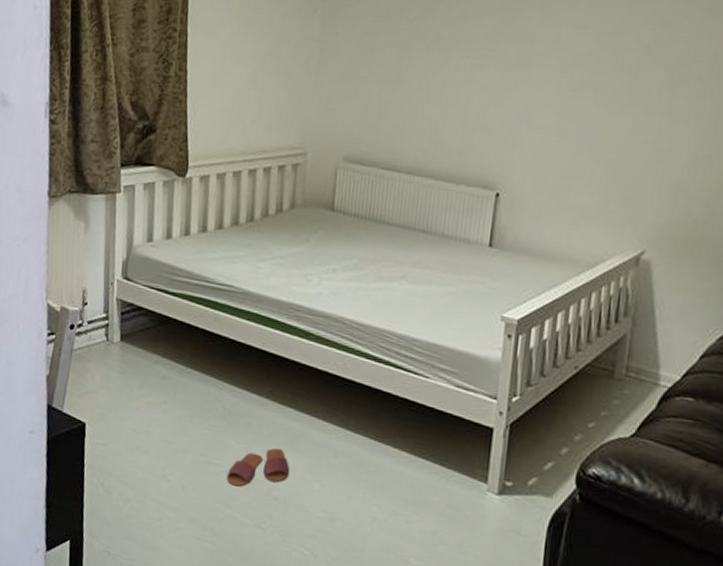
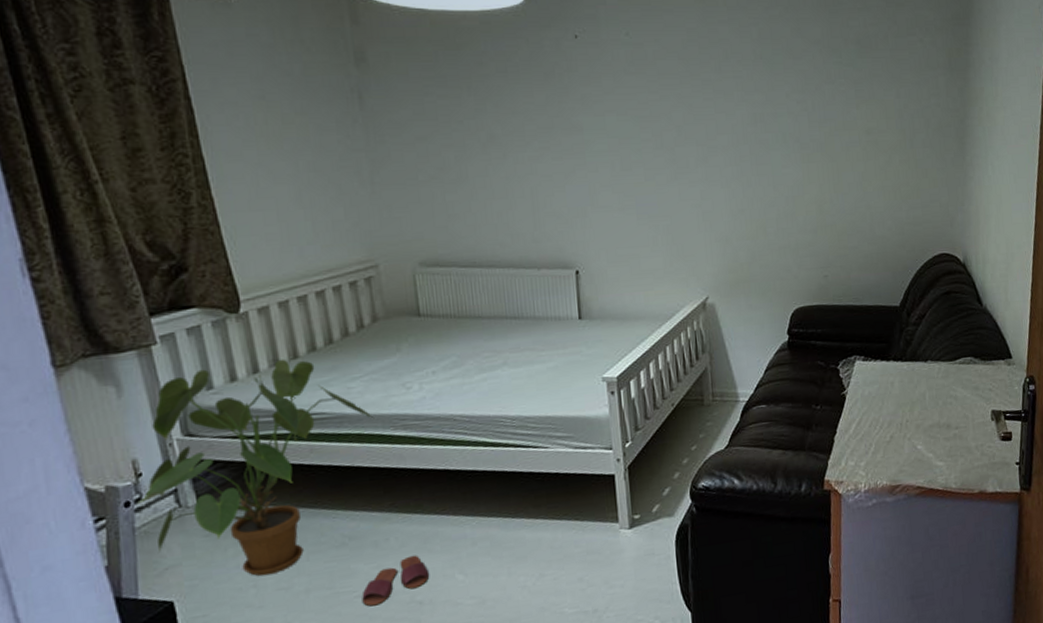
house plant: none [79,222,274,425] -> present [137,359,375,576]

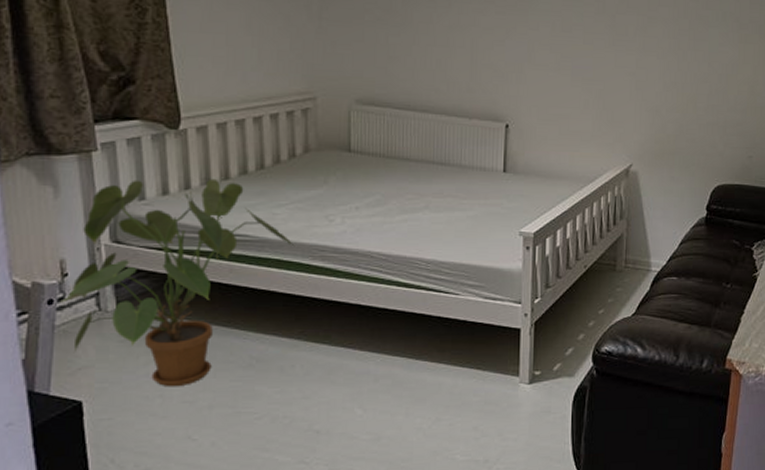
slippers: present [362,555,430,607] -> none [262,384,330,430]

